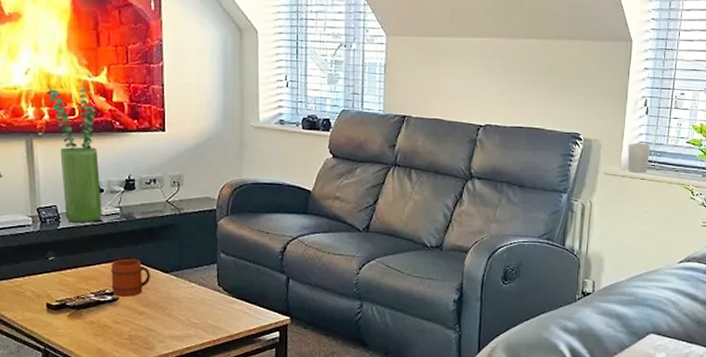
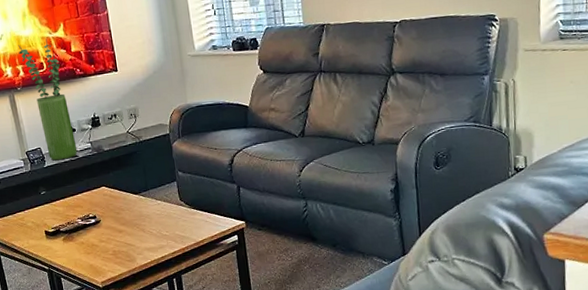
mug: present [111,258,150,297] -> none [90,185,124,219]
candle holder: present [627,142,651,174] -> none [545,14,570,46]

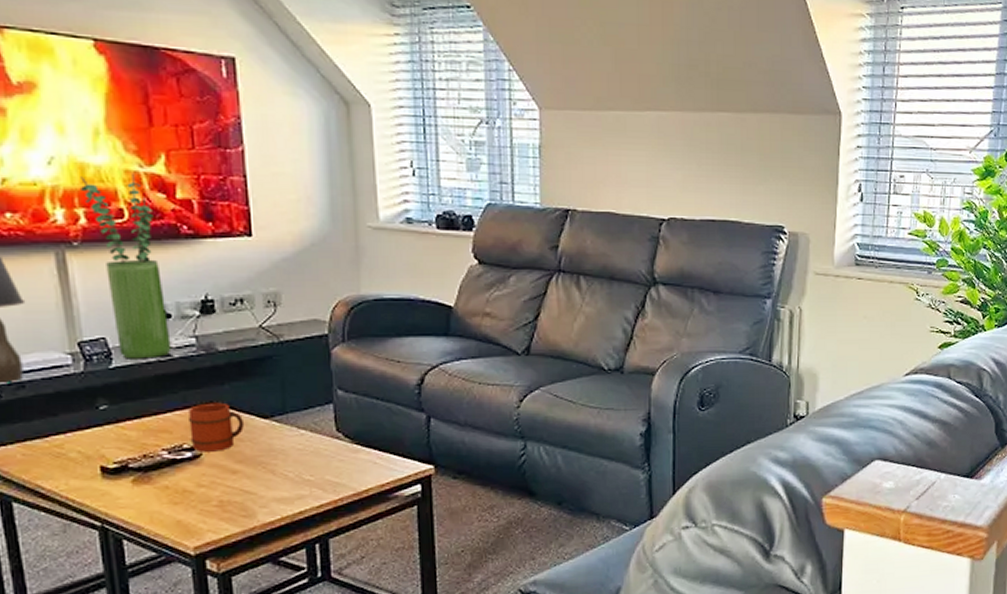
mug: none [90,185,124,219] -> present [188,402,244,452]

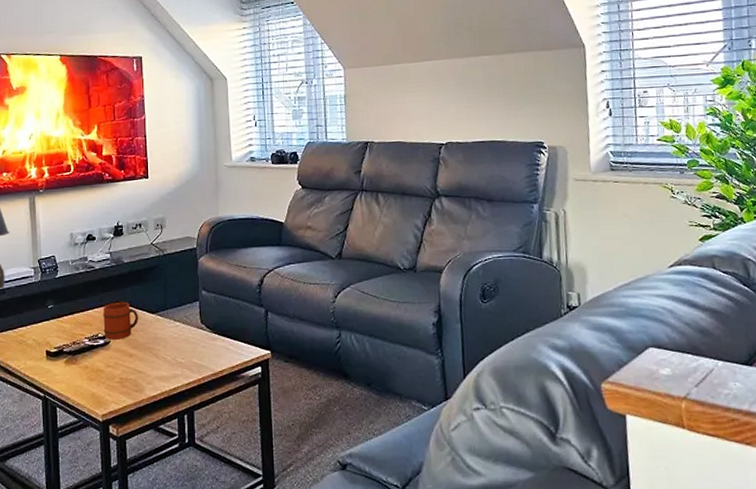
vase: present [79,173,172,359] -> none [46,140,95,271]

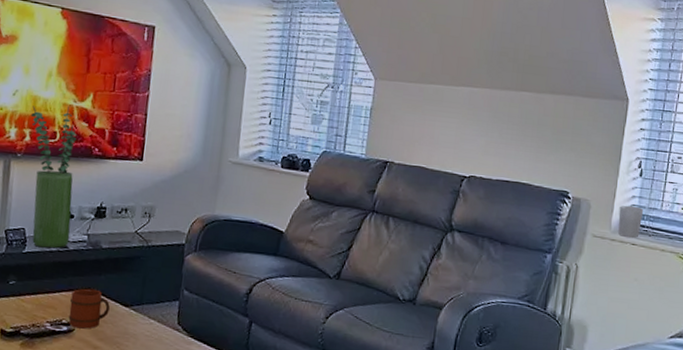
vase: none [46,140,95,271] -> present [30,106,77,248]
candle holder: none [595,145,620,177] -> present [618,205,644,239]

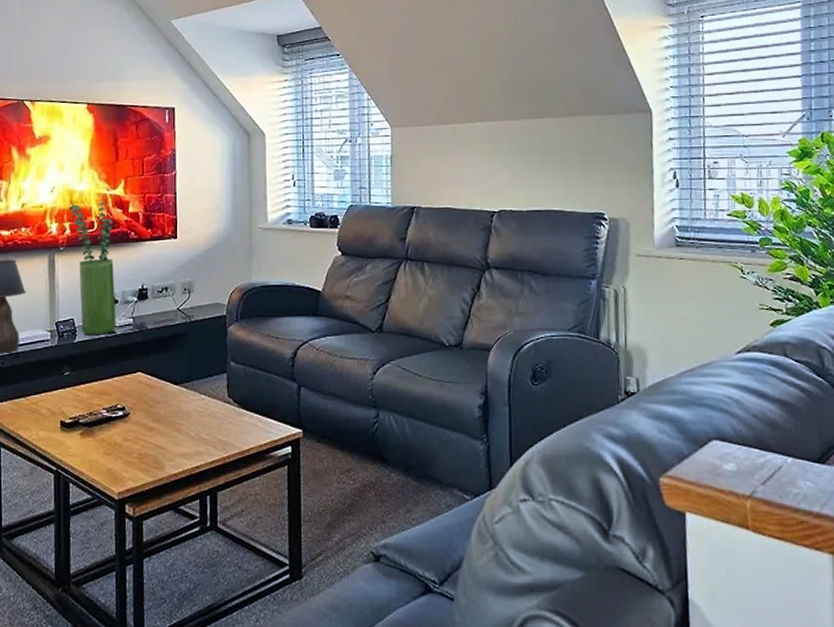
mug: present [68,288,110,329] -> none [123,371,161,412]
candle holder: present [618,205,644,239] -> none [660,218,687,253]

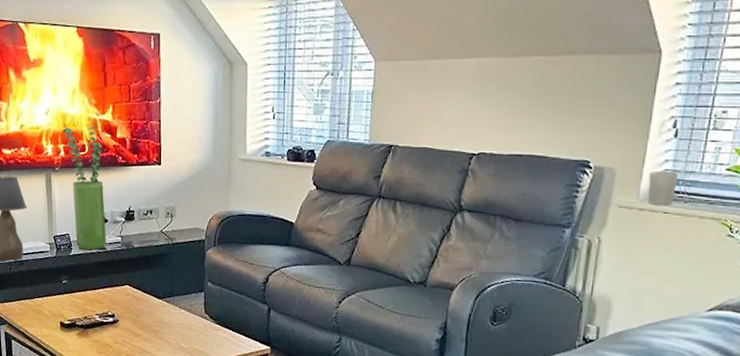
candle holder: none [660,218,687,253] -> present [647,170,679,207]

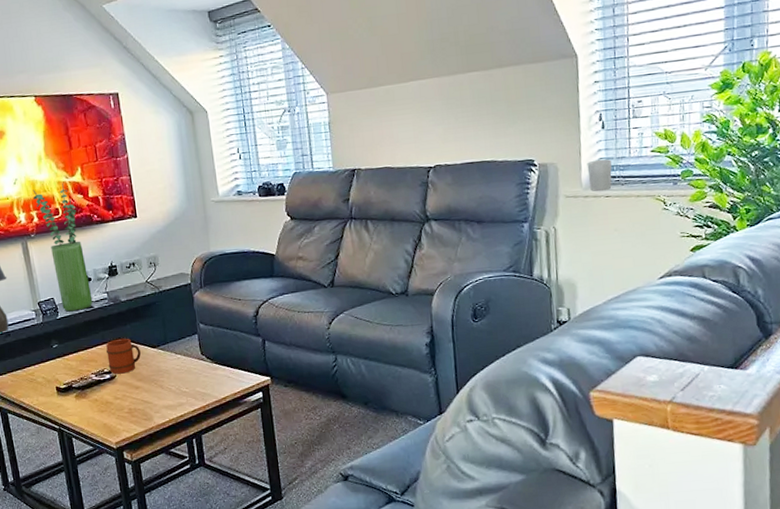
mug: none [113,284,146,320] -> present [106,338,141,374]

